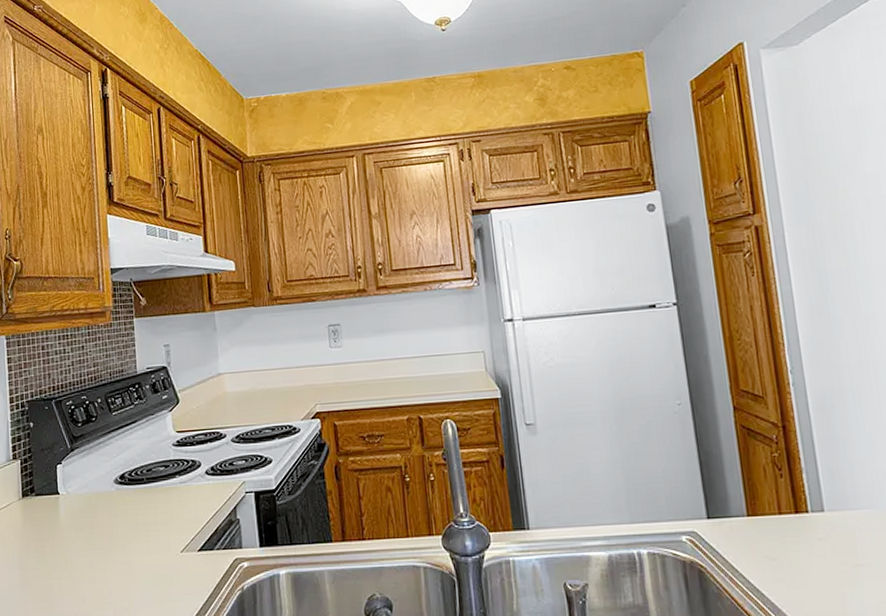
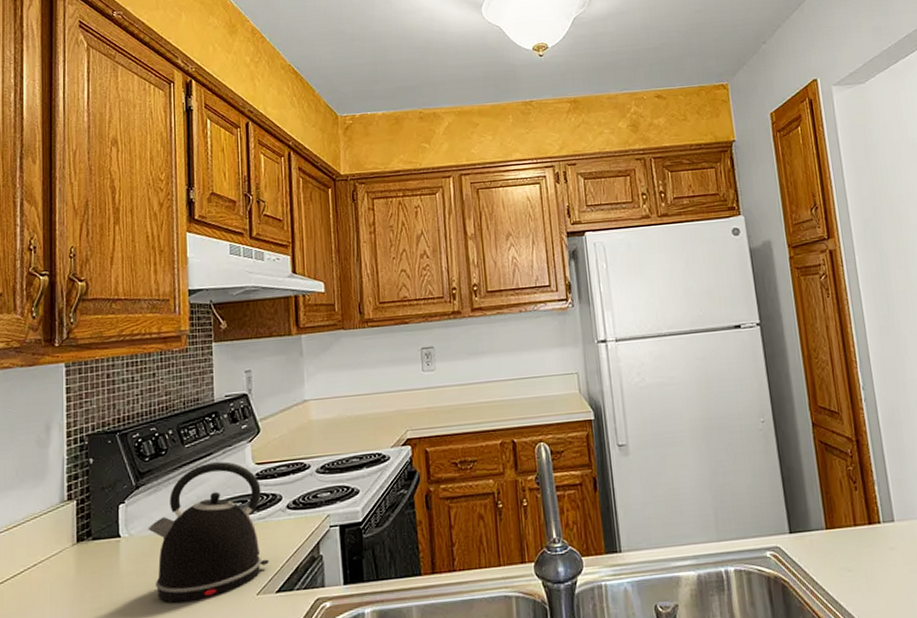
kettle: none [82,429,190,556] -> present [148,461,268,603]

